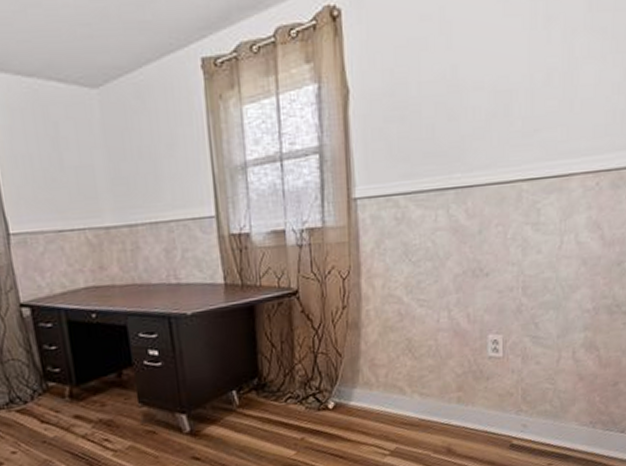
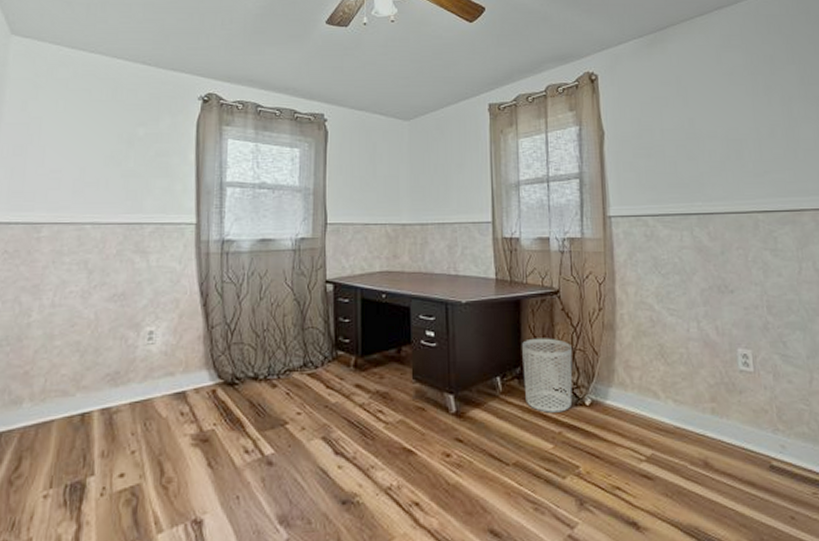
waste bin: none [258,344,315,421] -> present [522,338,573,413]

